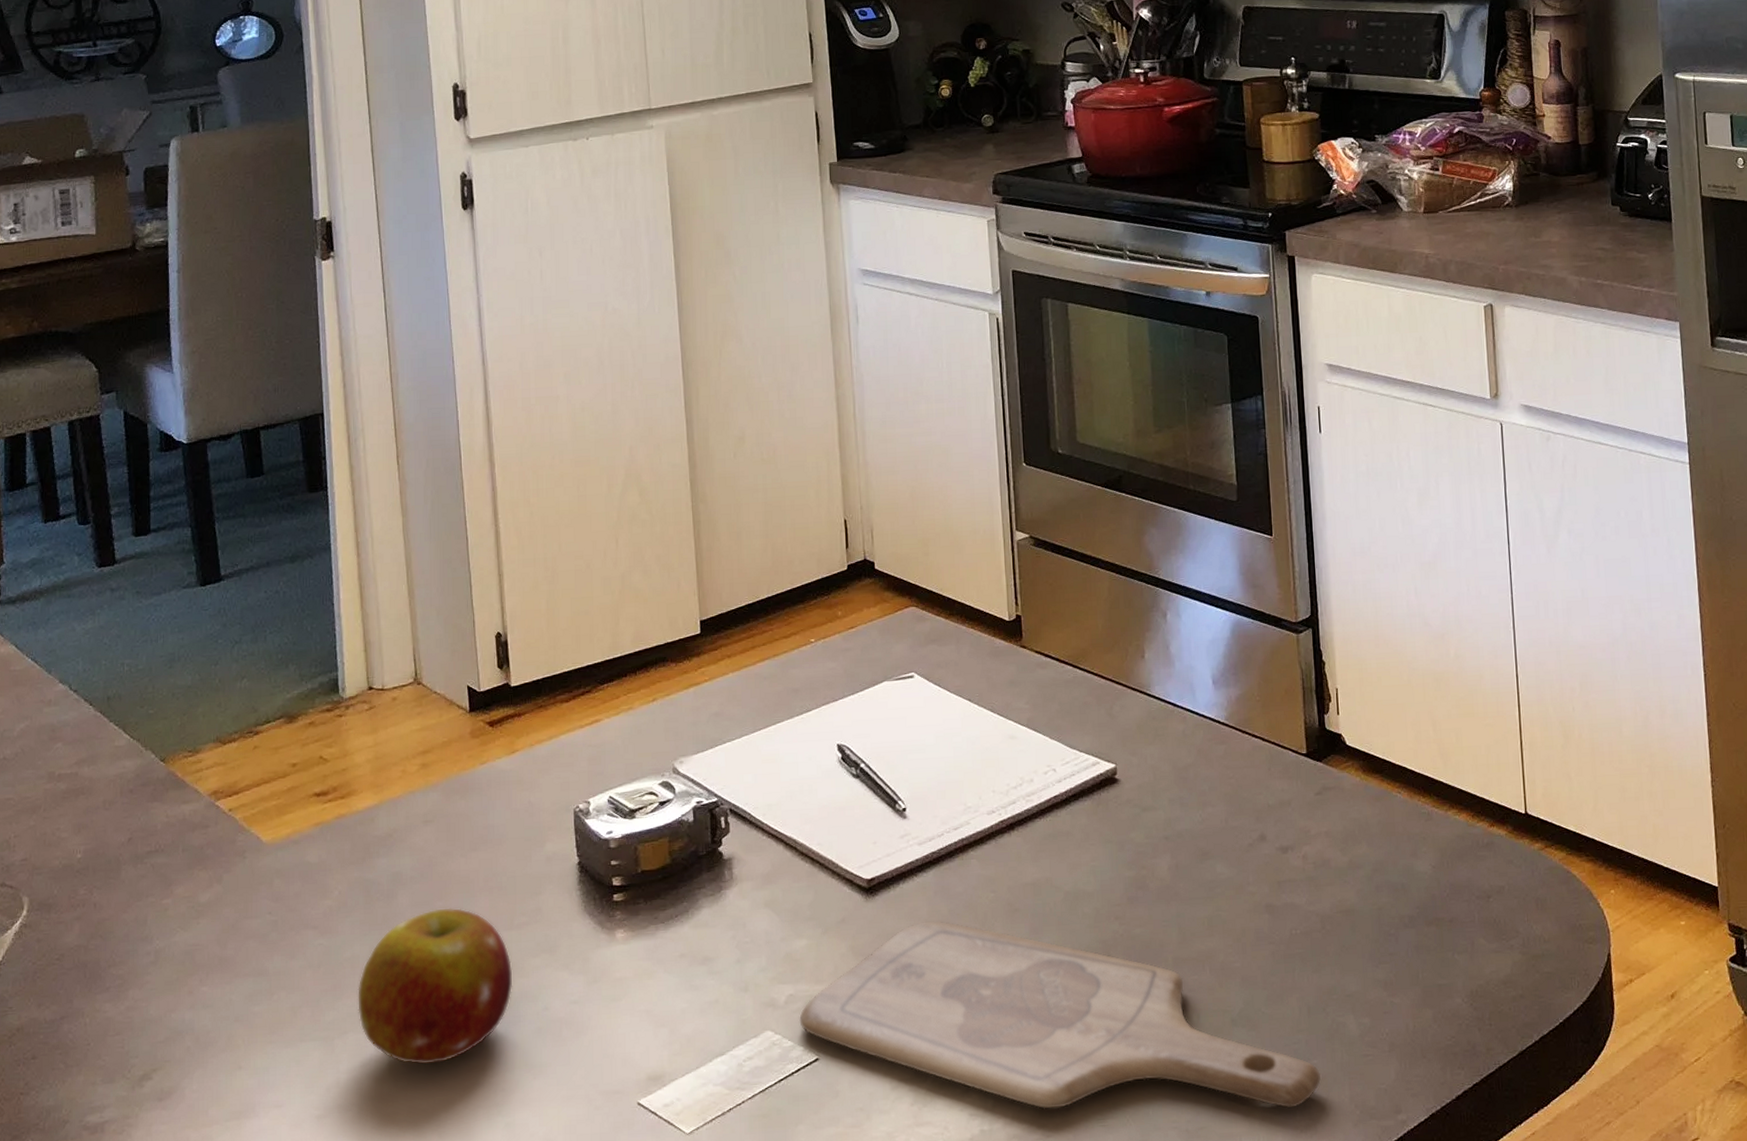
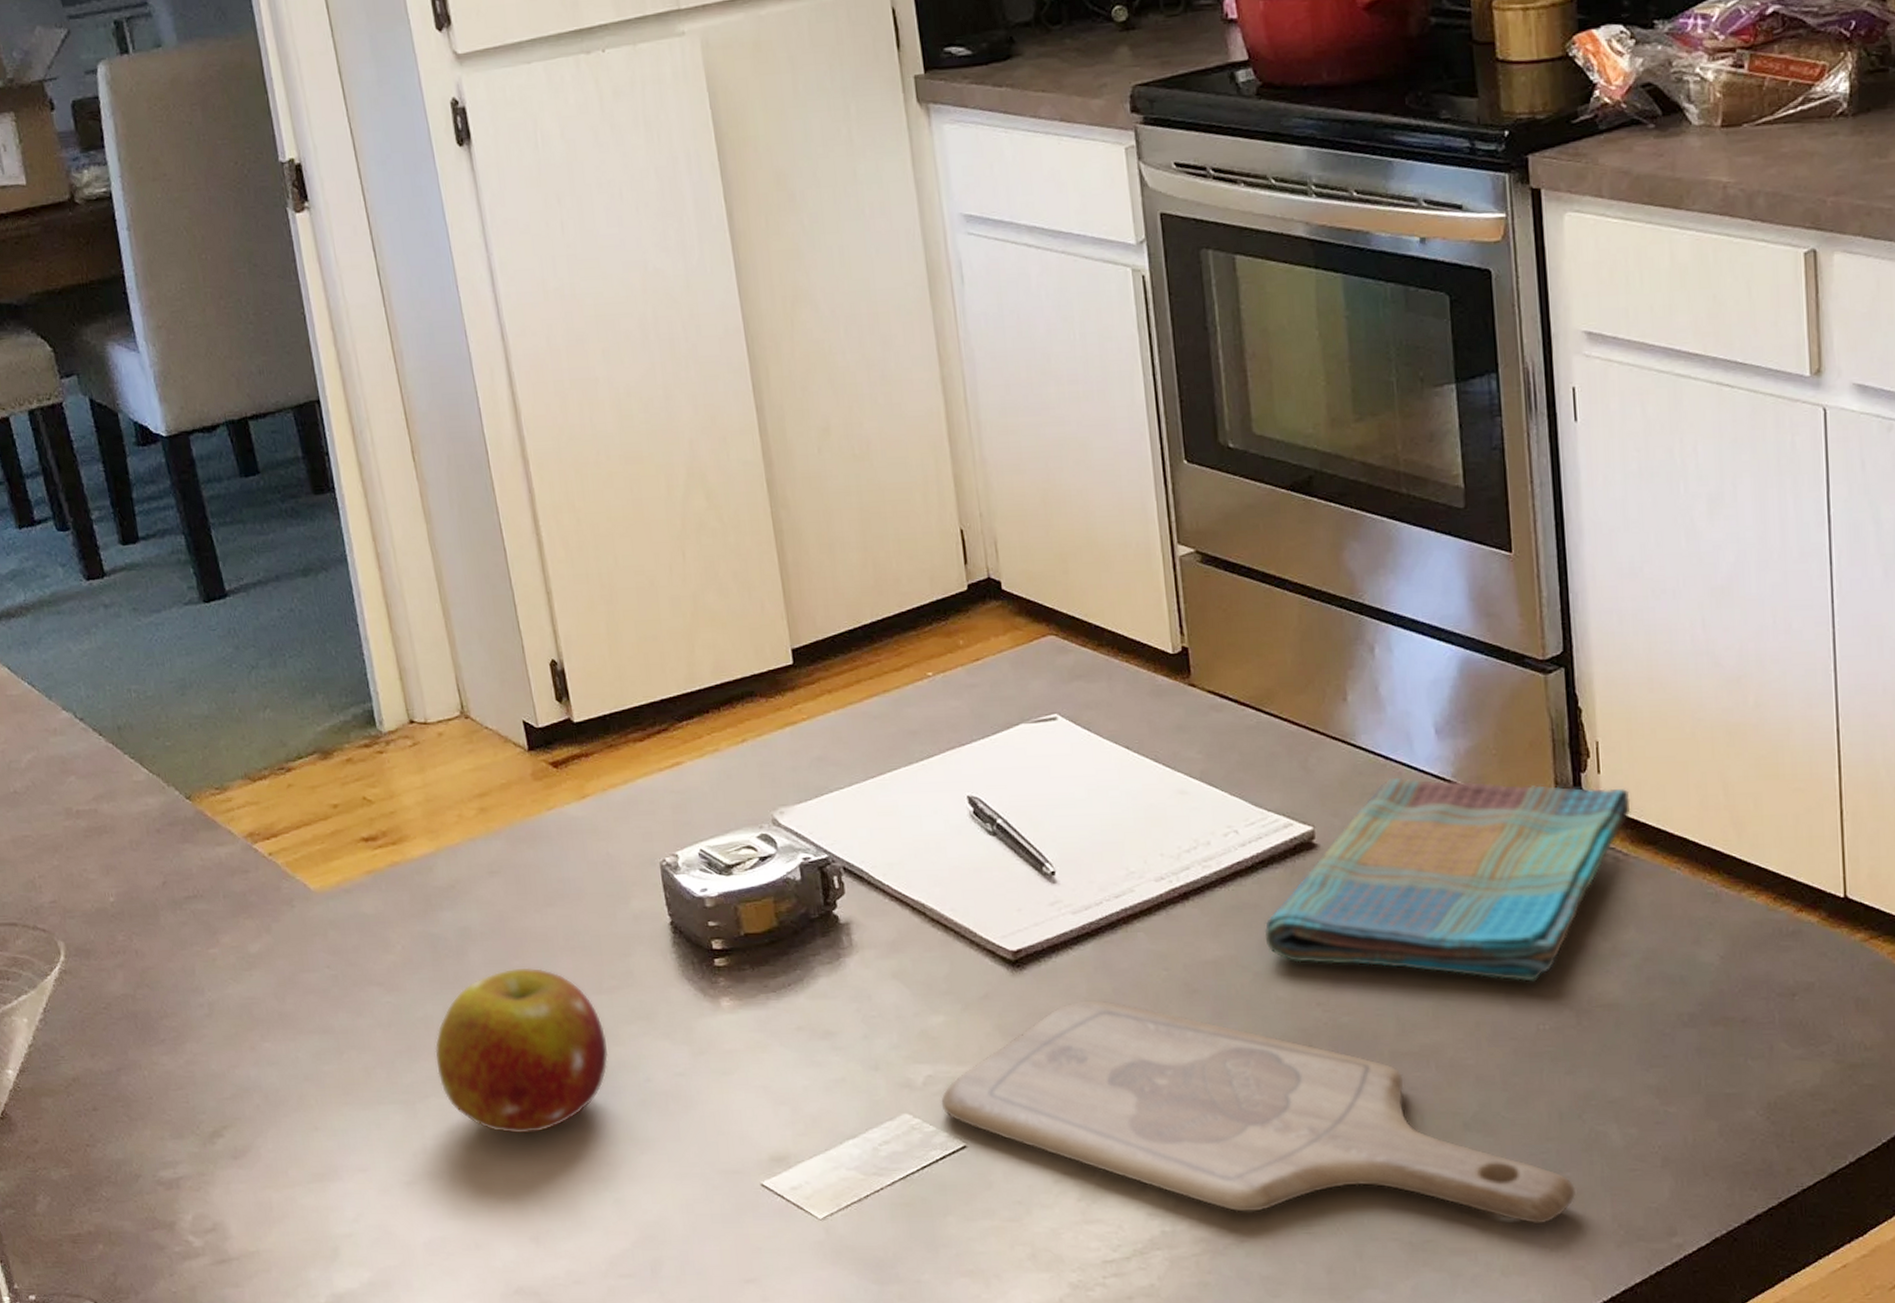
dish towel: none [1074,721,1363,893] -> present [1264,777,1631,982]

